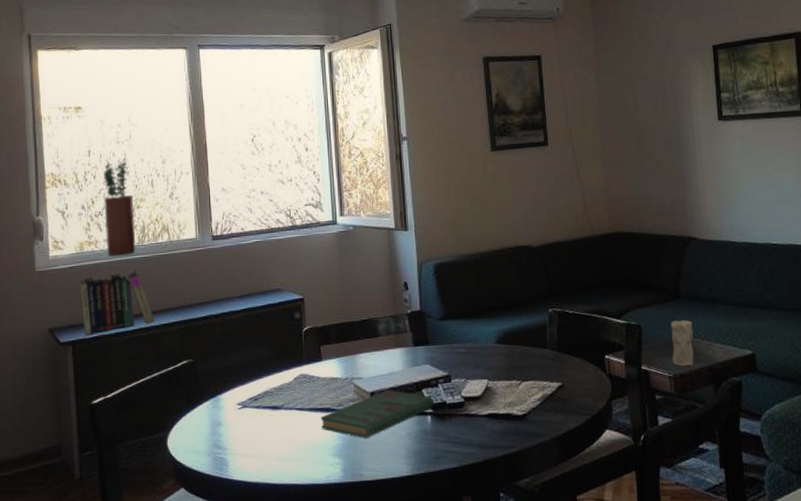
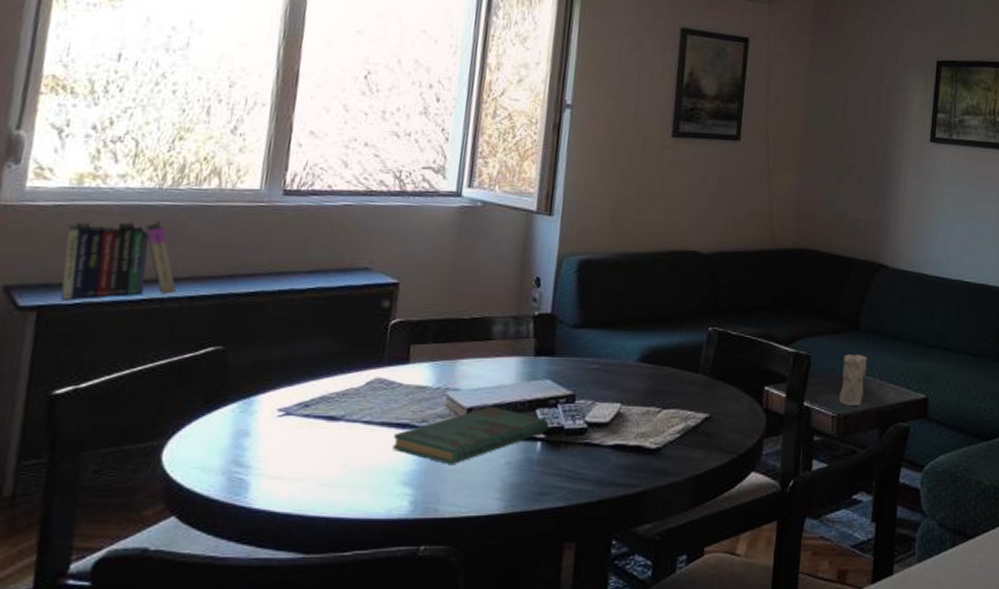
vase: present [104,154,136,257] -> none [119,66,178,200]

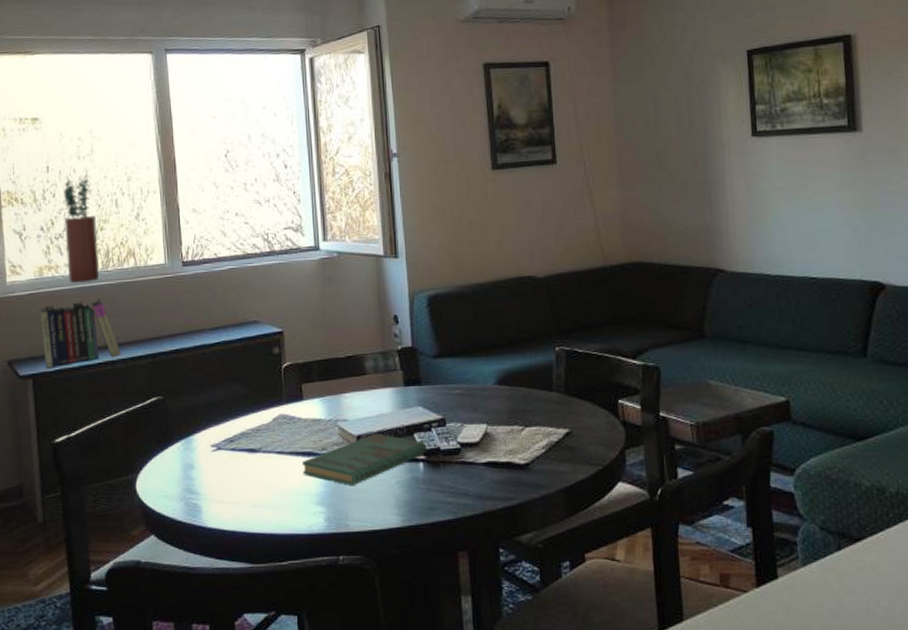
vase: none [119,66,178,200] -> present [64,170,100,283]
candle: present [839,354,867,406] -> none [693,362,720,413]

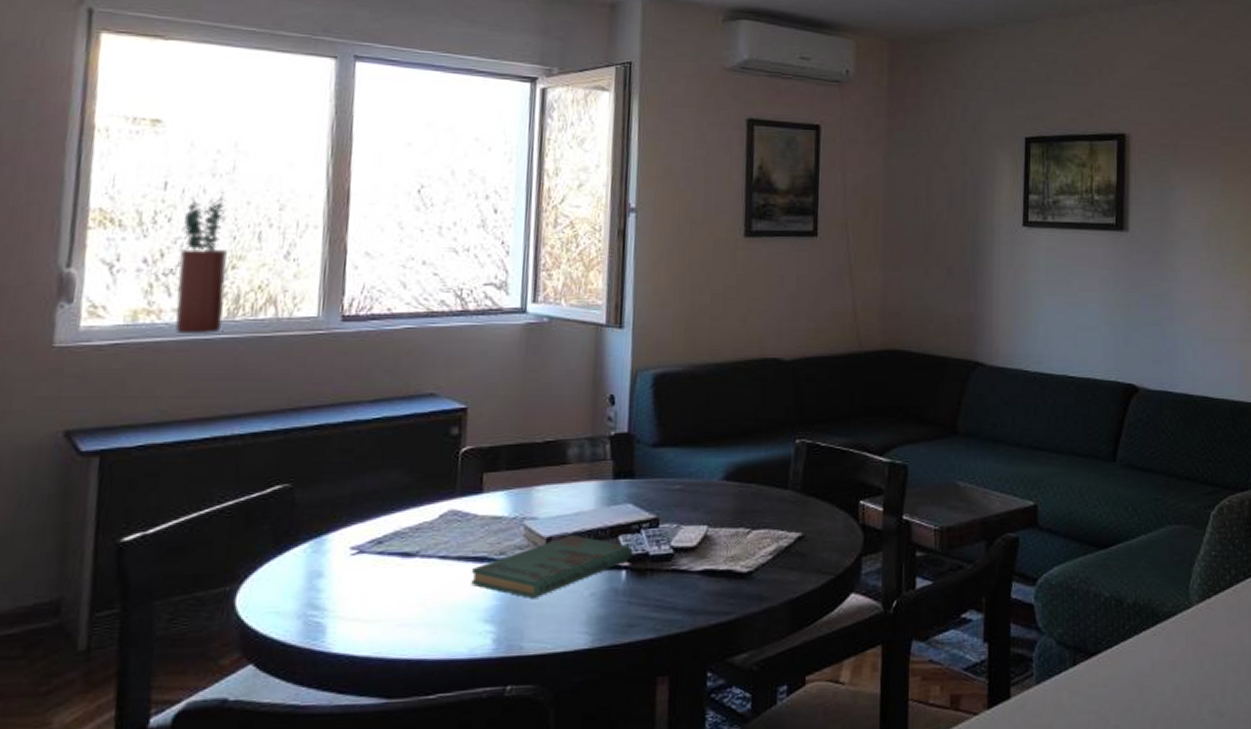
books: present [40,300,121,369] -> none [122,357,239,444]

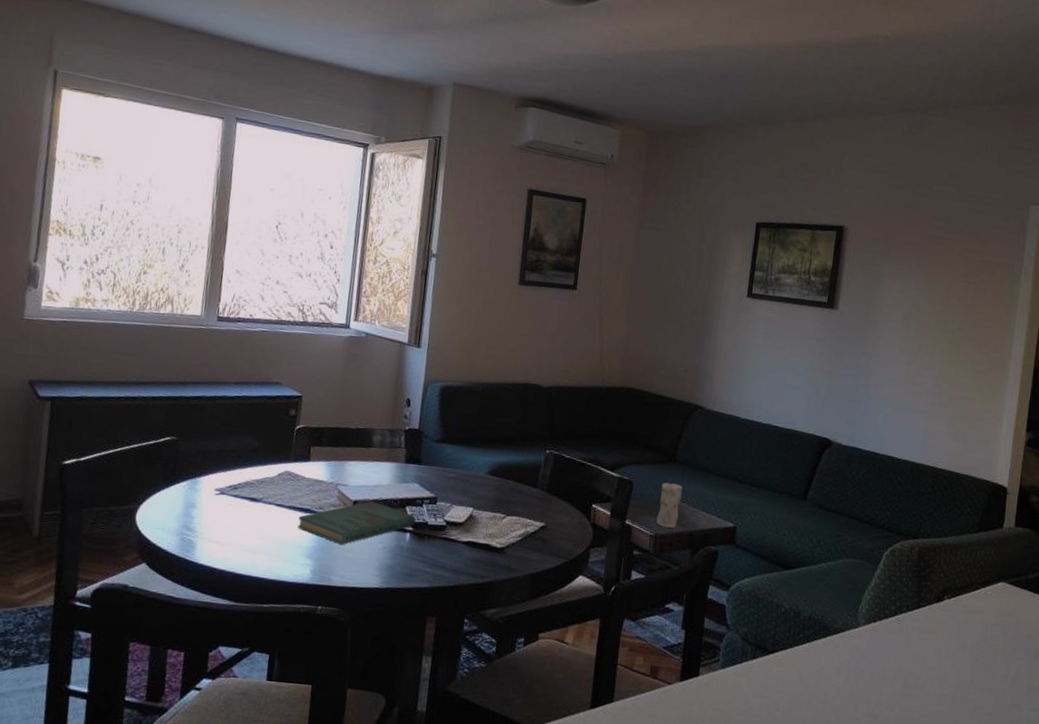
vase: present [175,192,227,334] -> none [104,215,142,321]
candle: none [940,461,969,517] -> present [656,482,683,528]

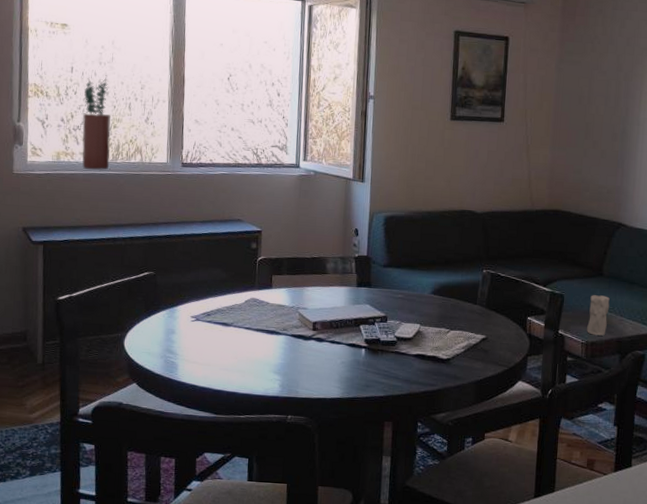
vase: none [104,215,142,321] -> present [81,75,111,170]
book: present [298,500,416,545] -> none [265,321,370,361]

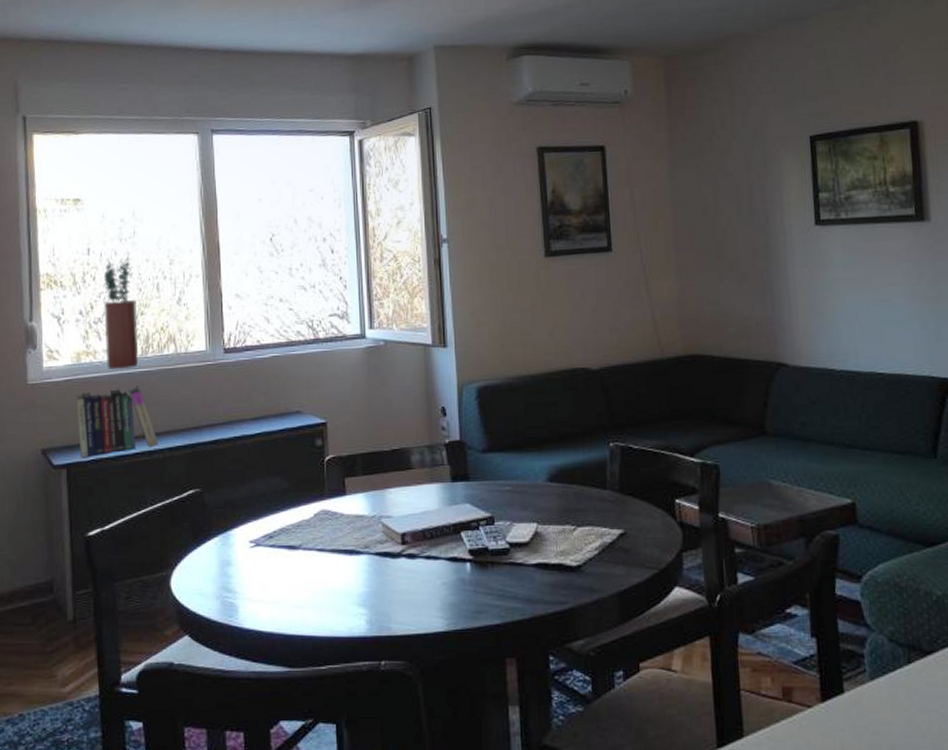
books: none [54,185,122,238] -> present [76,387,159,458]
candle: present [587,295,610,336] -> none [754,461,782,515]

